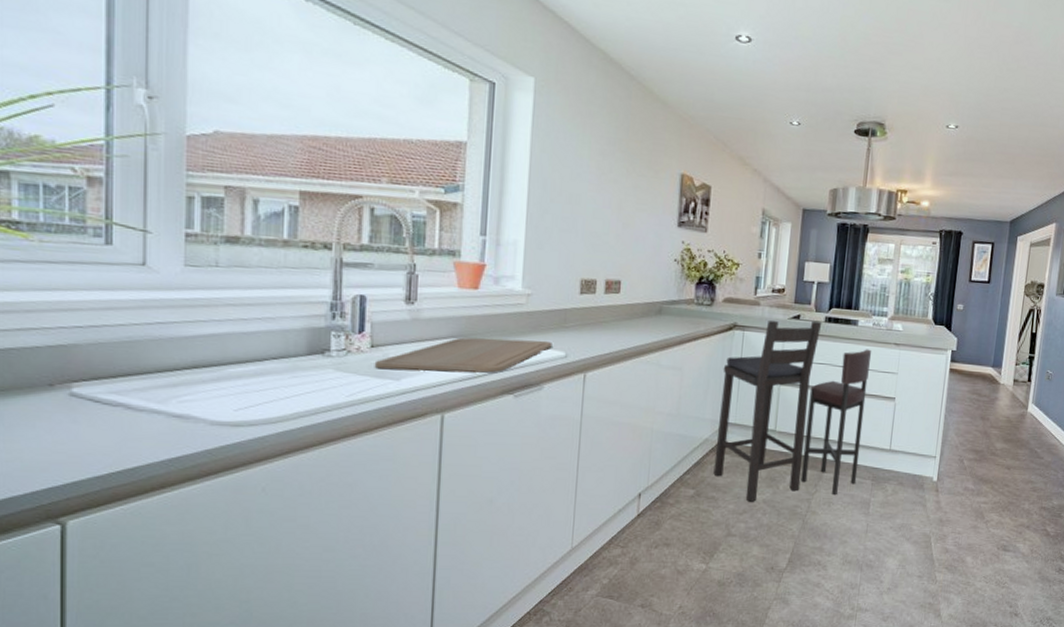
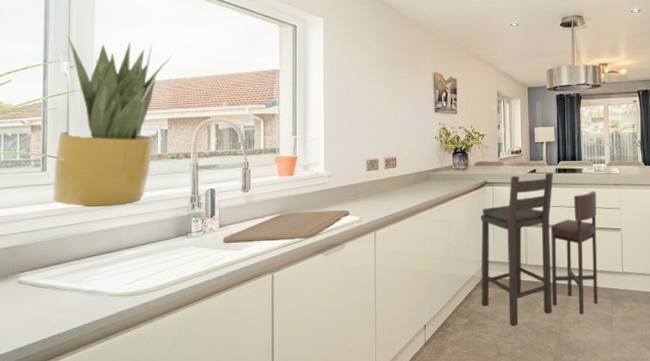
planter: none [124,50,310,304] -> present [53,36,173,207]

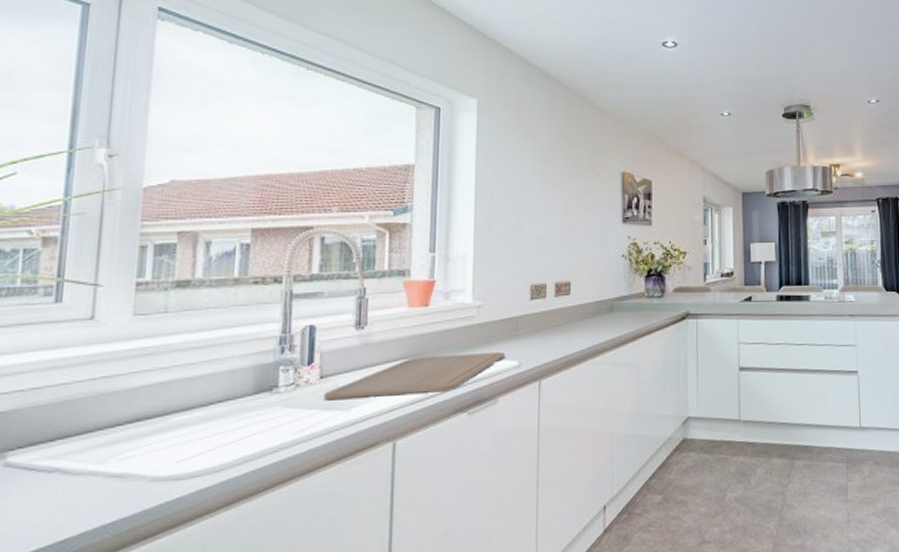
planter: present [53,36,173,207] -> none [70,113,264,353]
bar stool: present [480,172,554,326] -> none [680,300,774,502]
bar stool: present [551,191,598,315] -> none [770,324,830,485]

